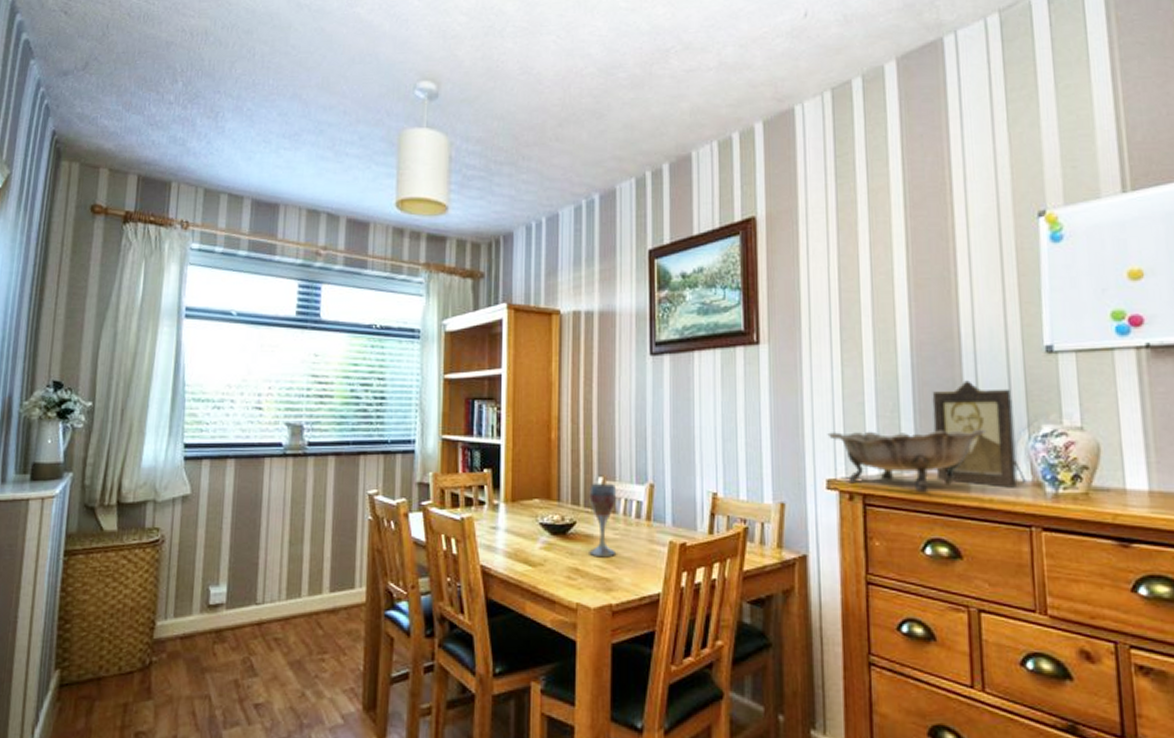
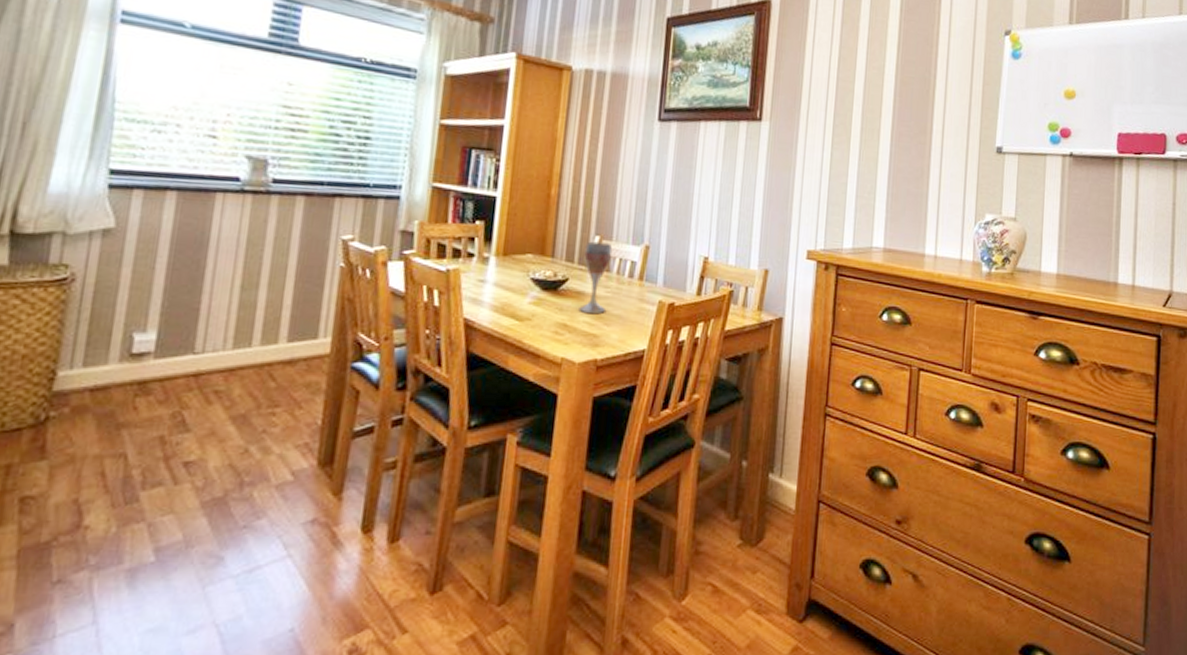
decorative bowl: present [827,429,986,493] -> none [812,207,942,267]
photo frame: present [932,380,1027,488] -> none [899,171,969,266]

